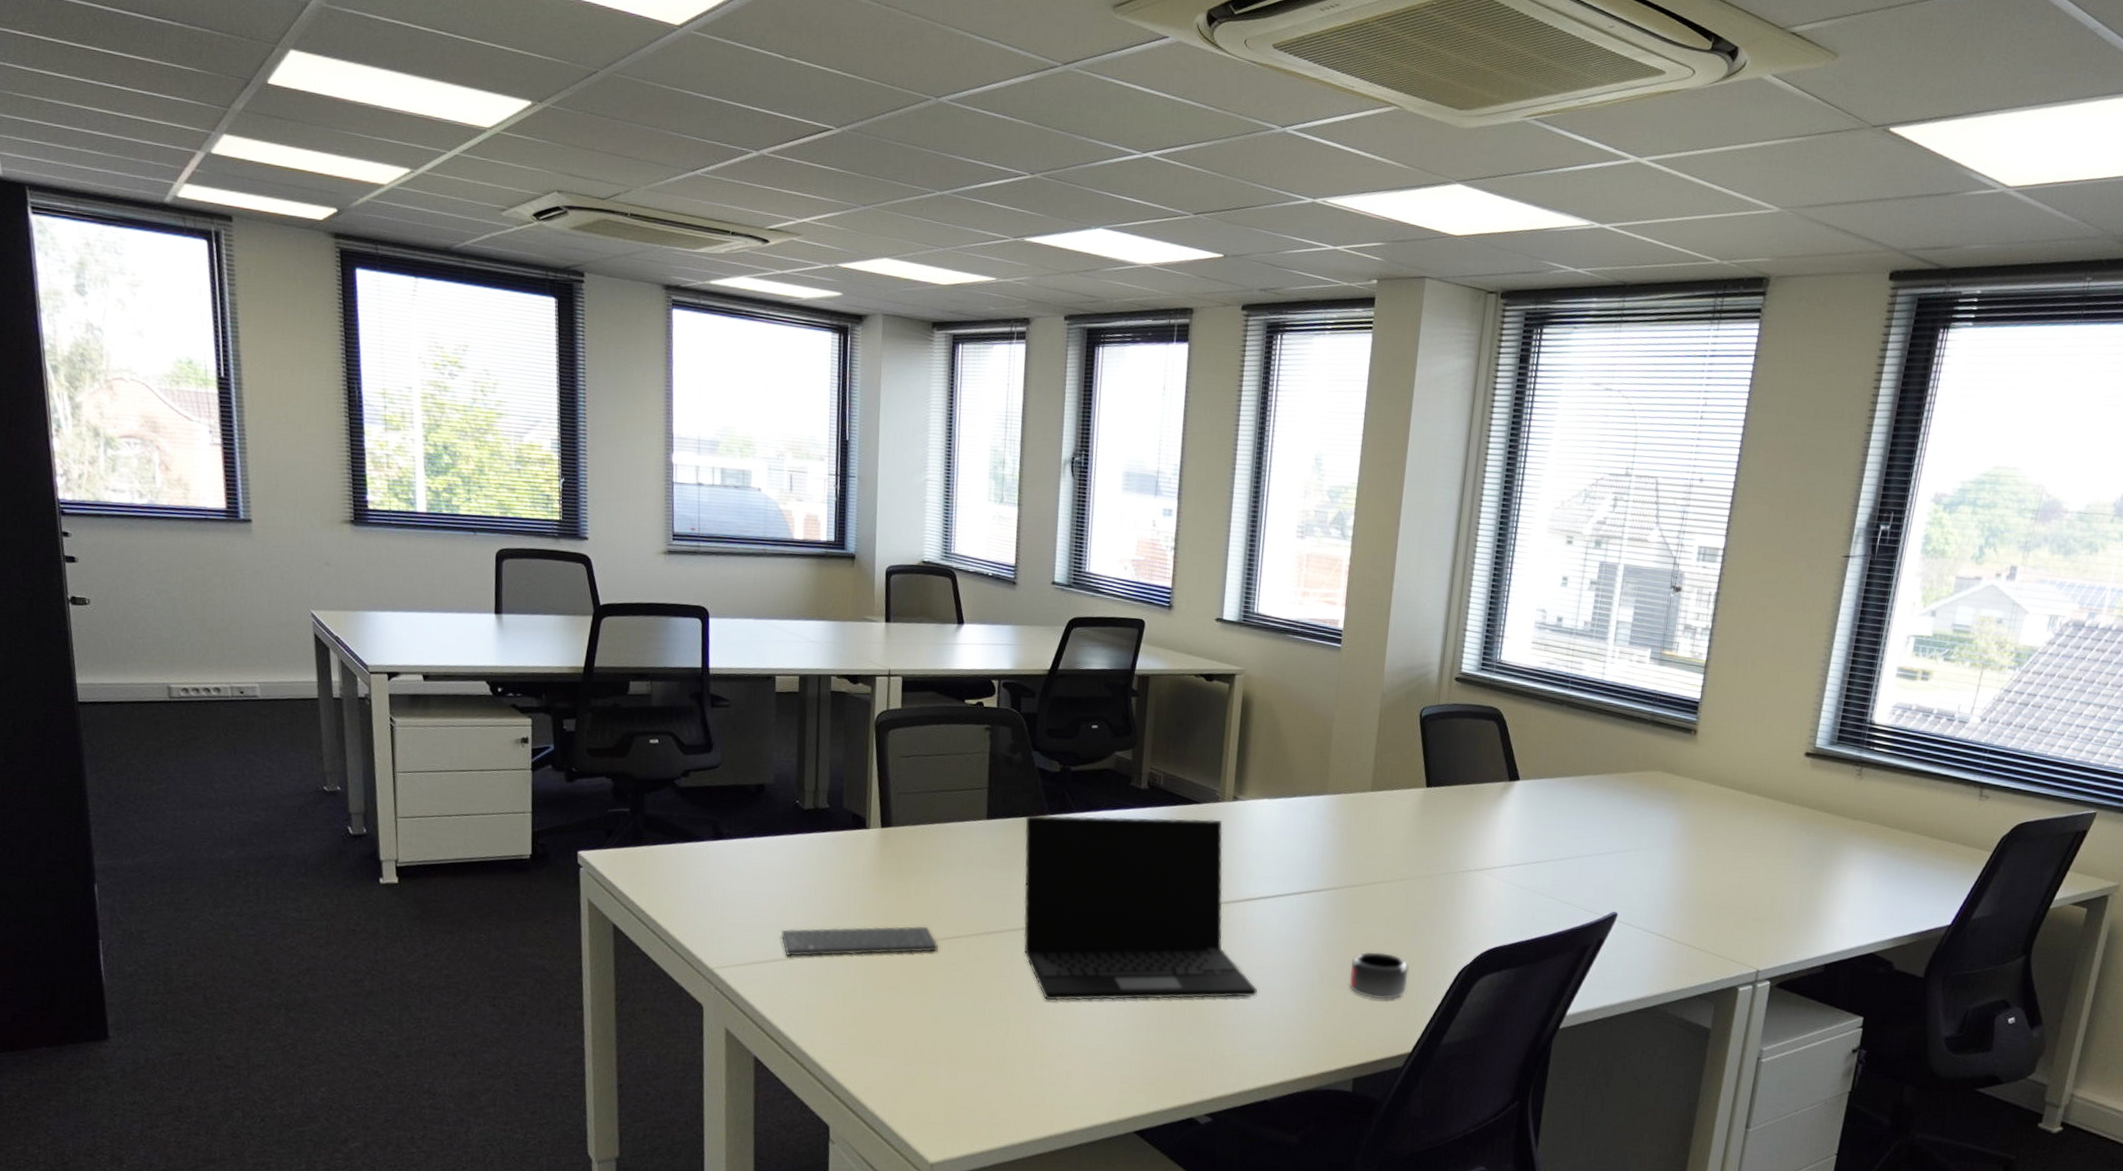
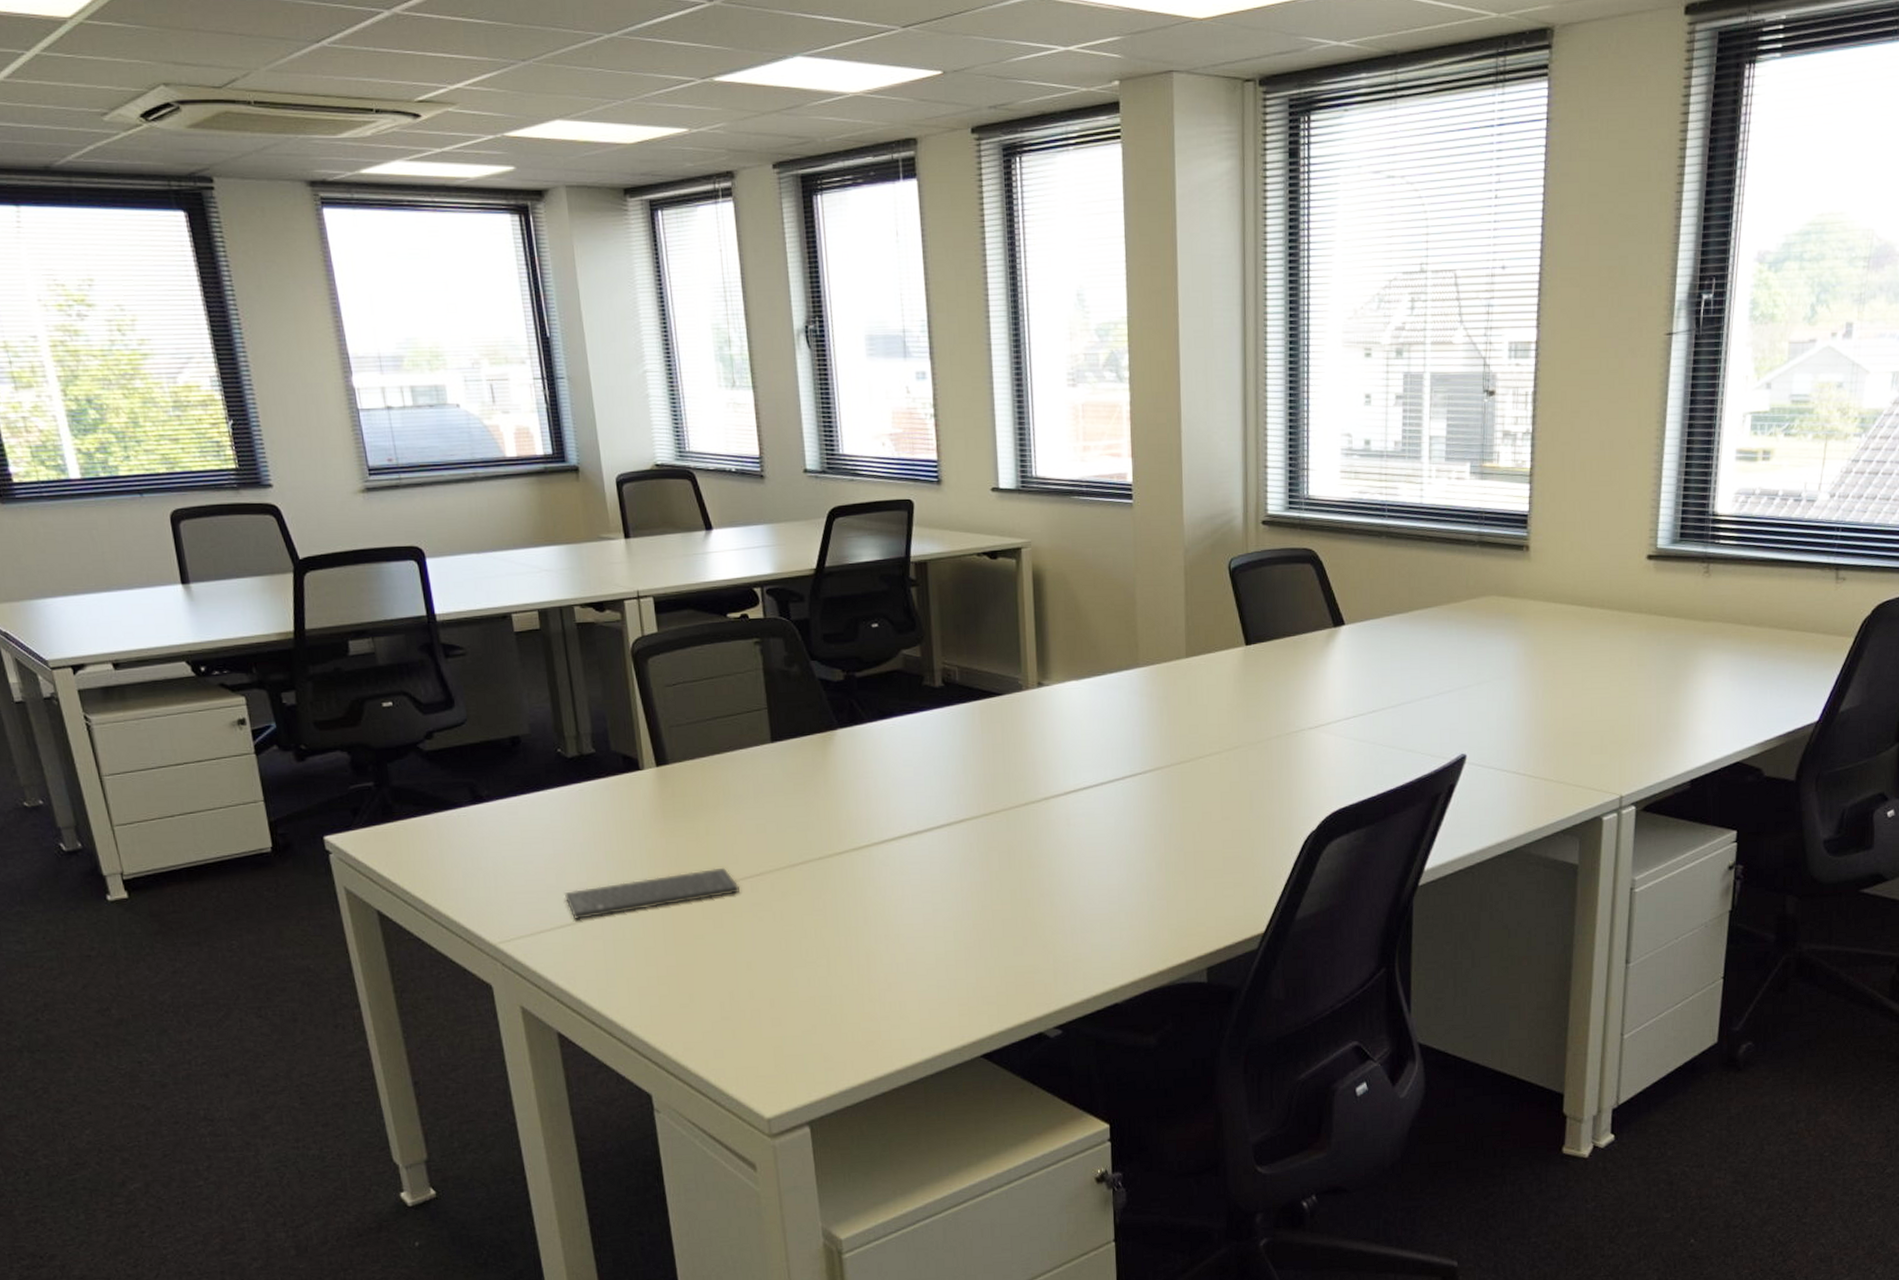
laptop: present [1023,814,1257,1001] -> none [814,710,1092,929]
mug: present [1349,951,1409,1000] -> none [1188,830,1252,881]

